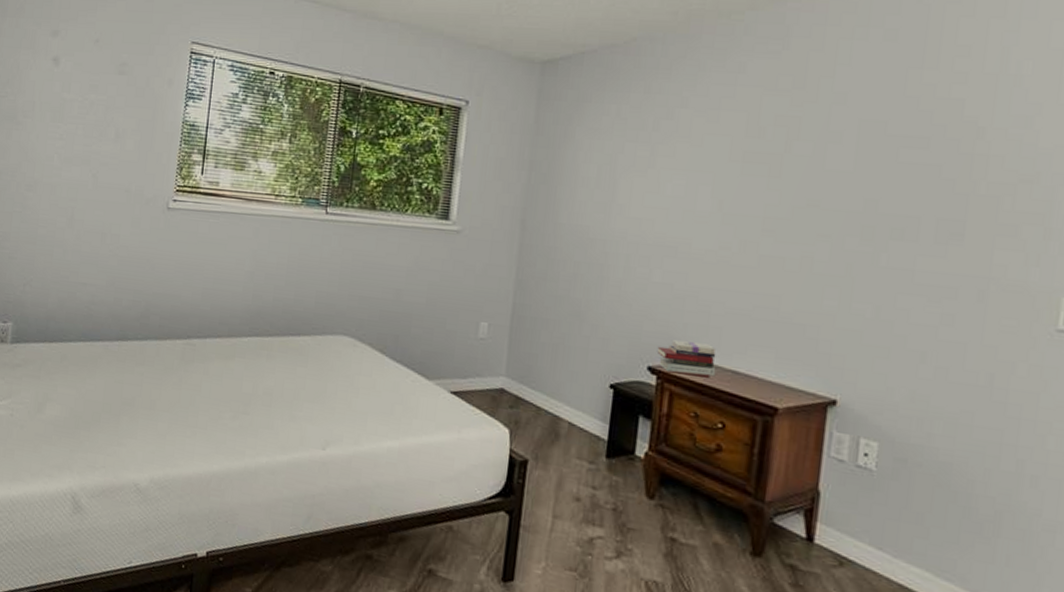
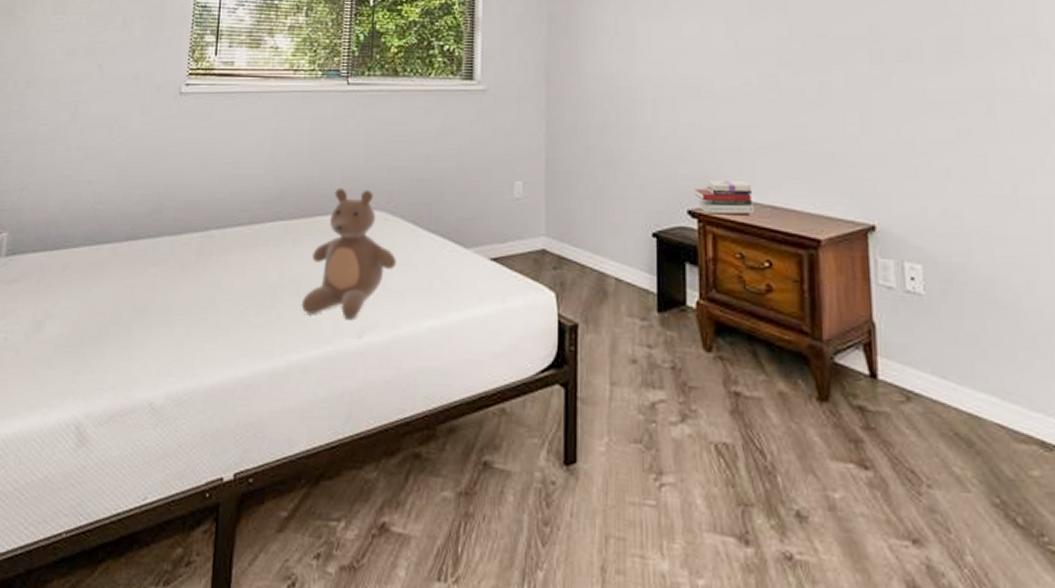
teddy bear: none [272,312,362,432] -> present [301,188,396,319]

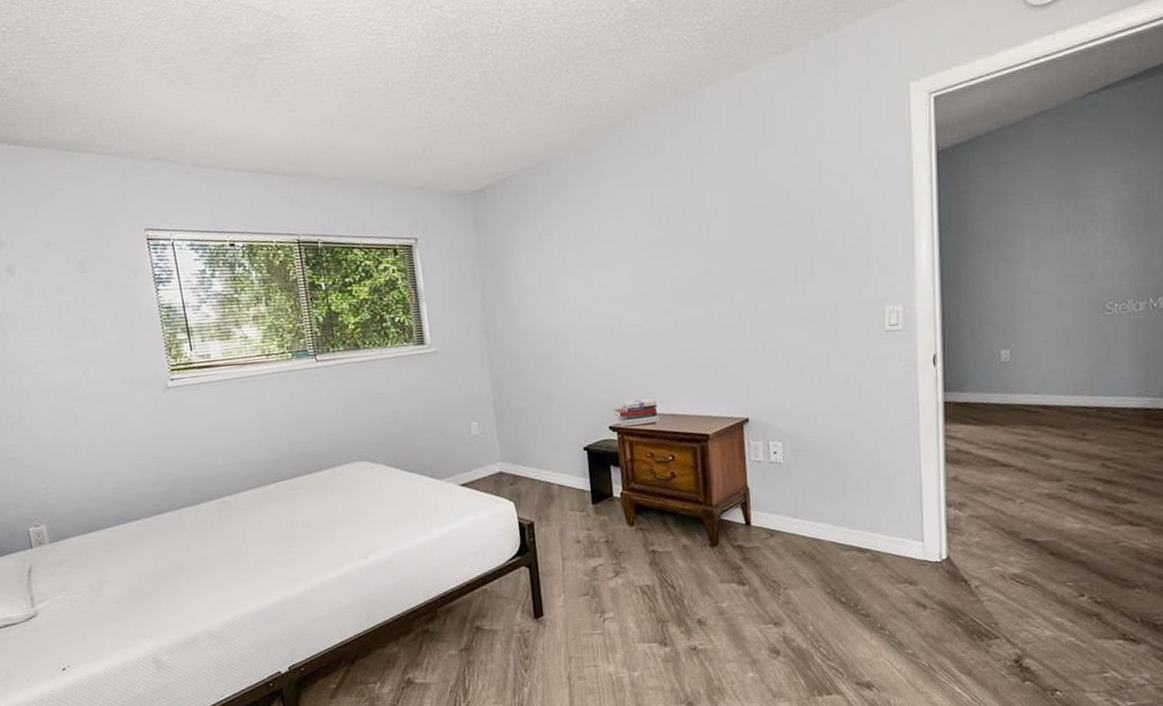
teddy bear: present [301,188,396,319] -> none [314,446,386,548]

